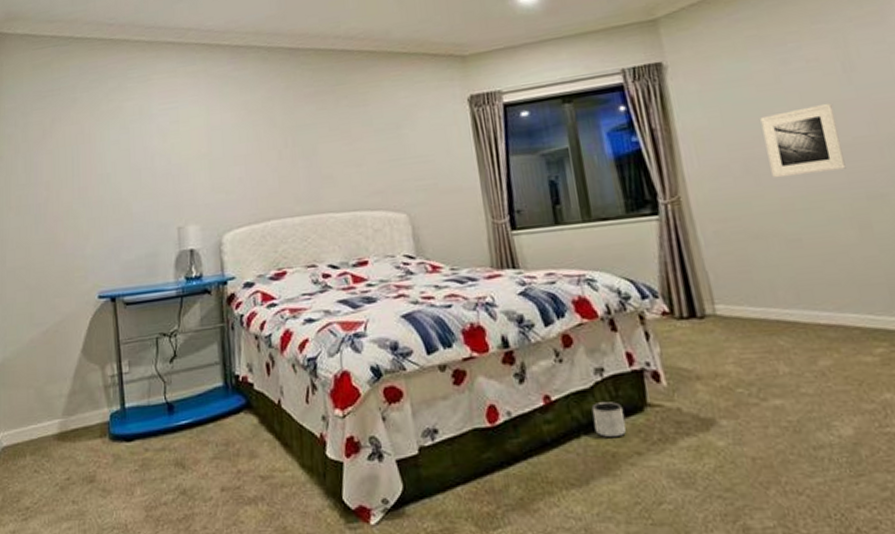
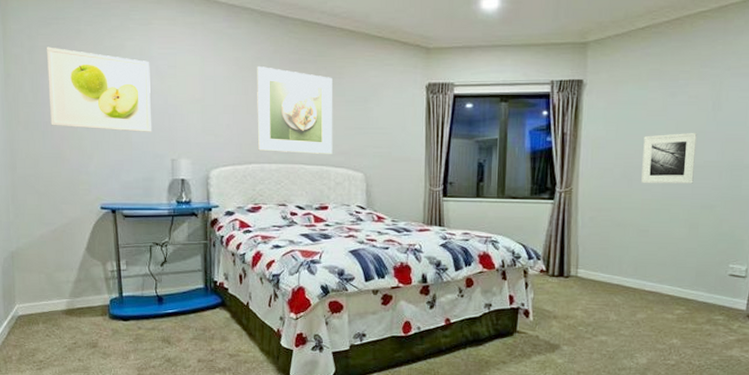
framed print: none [40,120,155,207] -> present [46,46,152,132]
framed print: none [268,106,366,203] -> present [257,66,333,154]
planter: present [591,402,627,438] -> none [477,327,500,351]

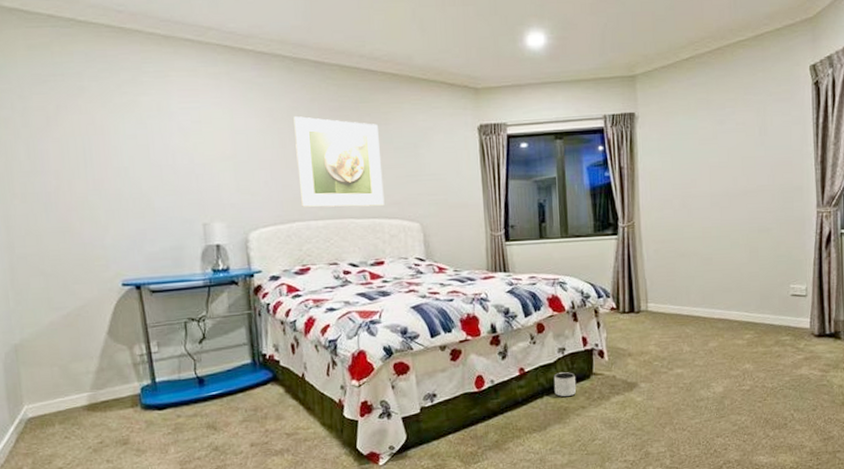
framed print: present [46,46,152,132] -> none [42,107,178,197]
planter: none [477,327,500,351] -> present [553,372,577,397]
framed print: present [641,132,698,184] -> none [698,158,749,212]

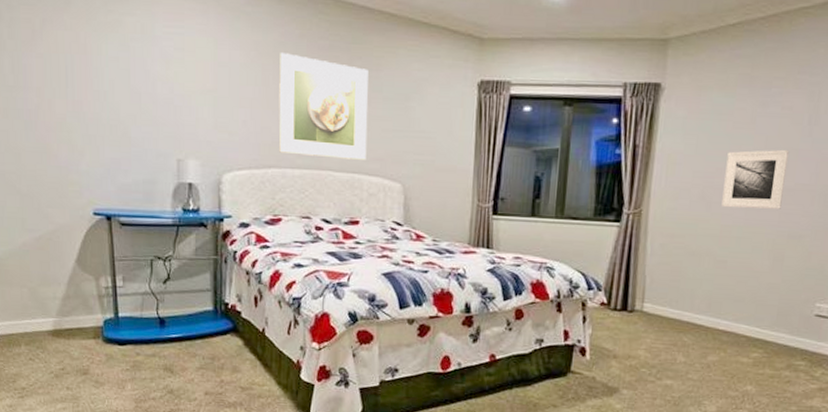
planter: present [553,372,577,397] -> none [525,365,551,393]
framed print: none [698,158,749,212] -> present [721,149,790,209]

